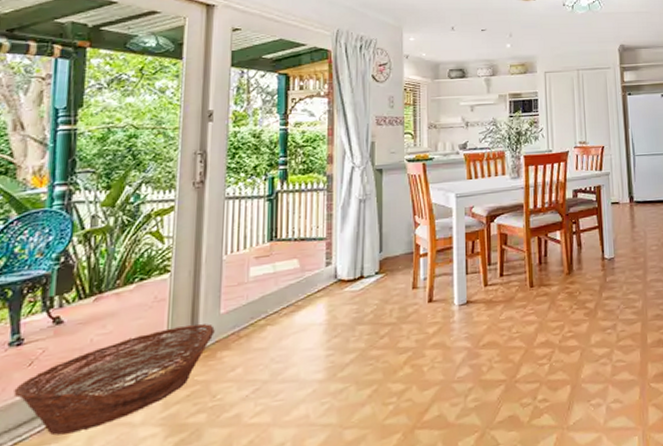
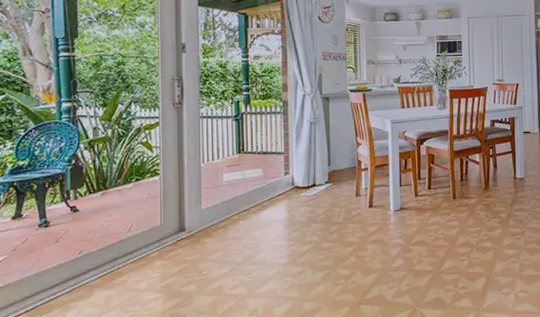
basket: present [13,323,215,435] -> none [46,216,198,295]

